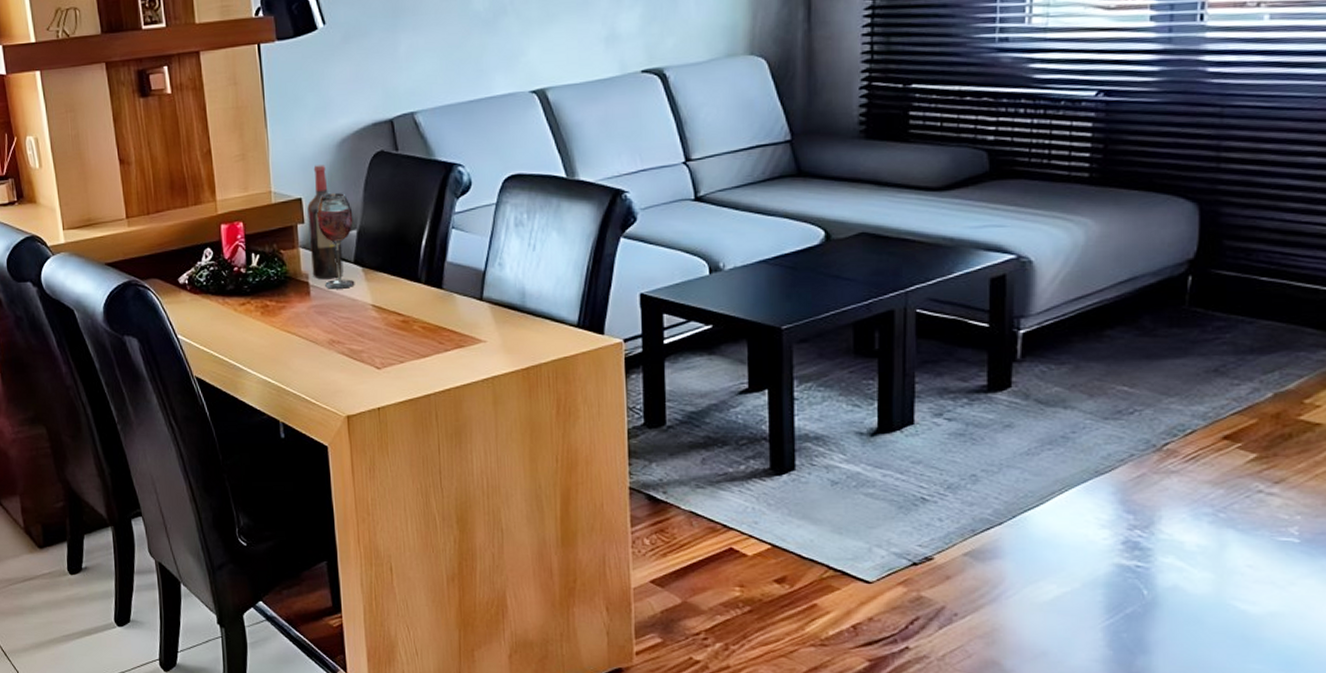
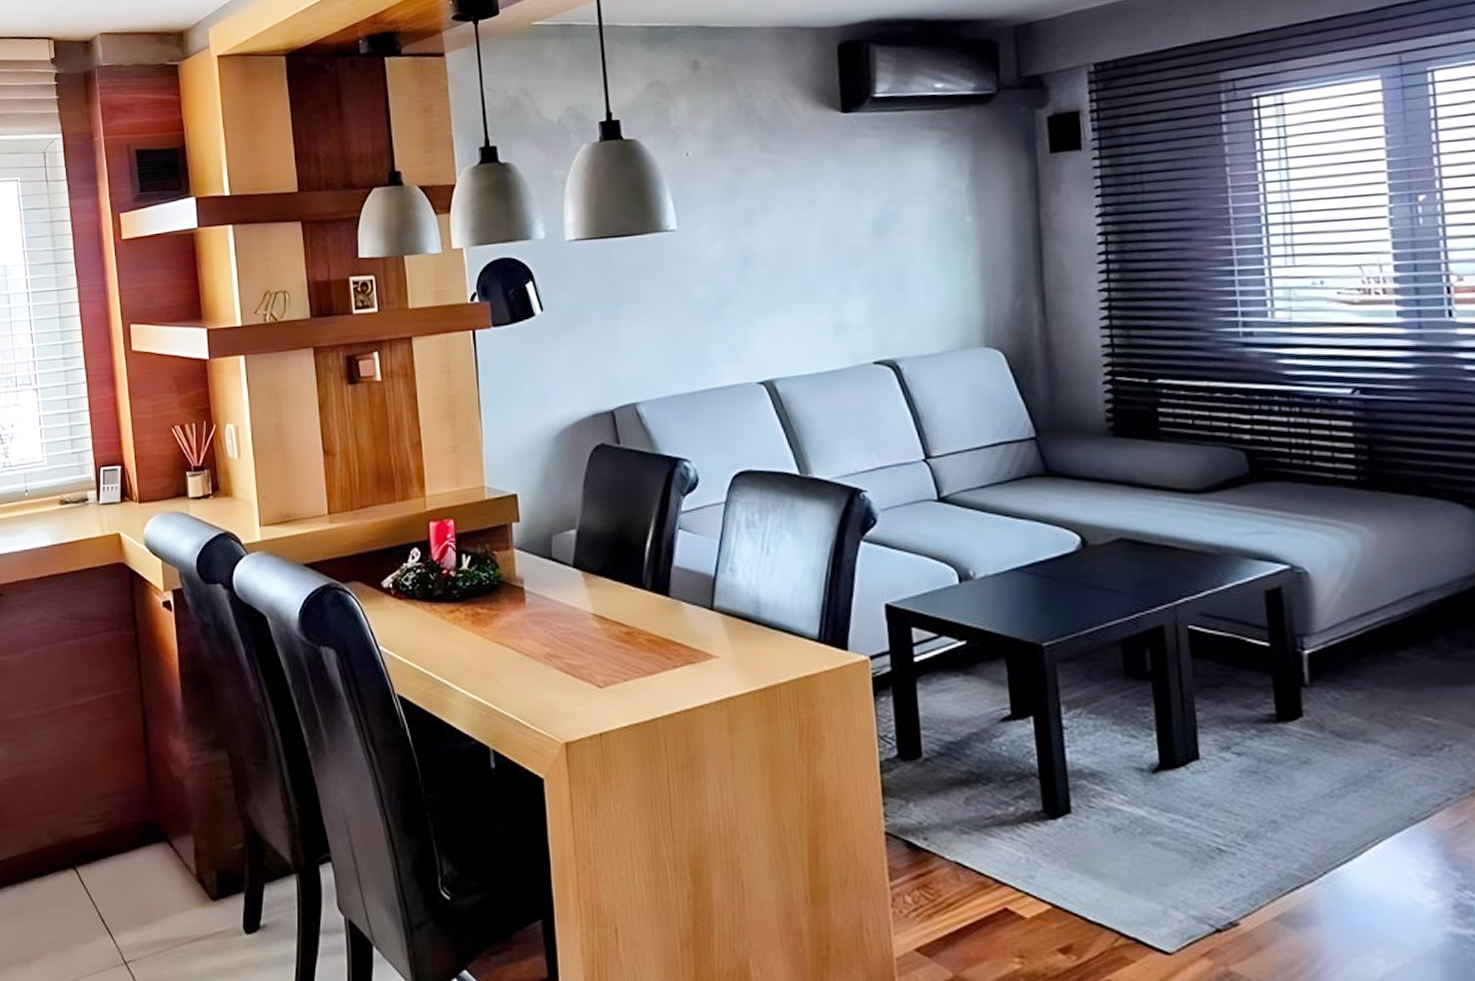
wine bottle: present [307,165,344,280] -> none [523,458,562,585]
wineglass: present [317,193,355,289] -> none [533,489,574,596]

